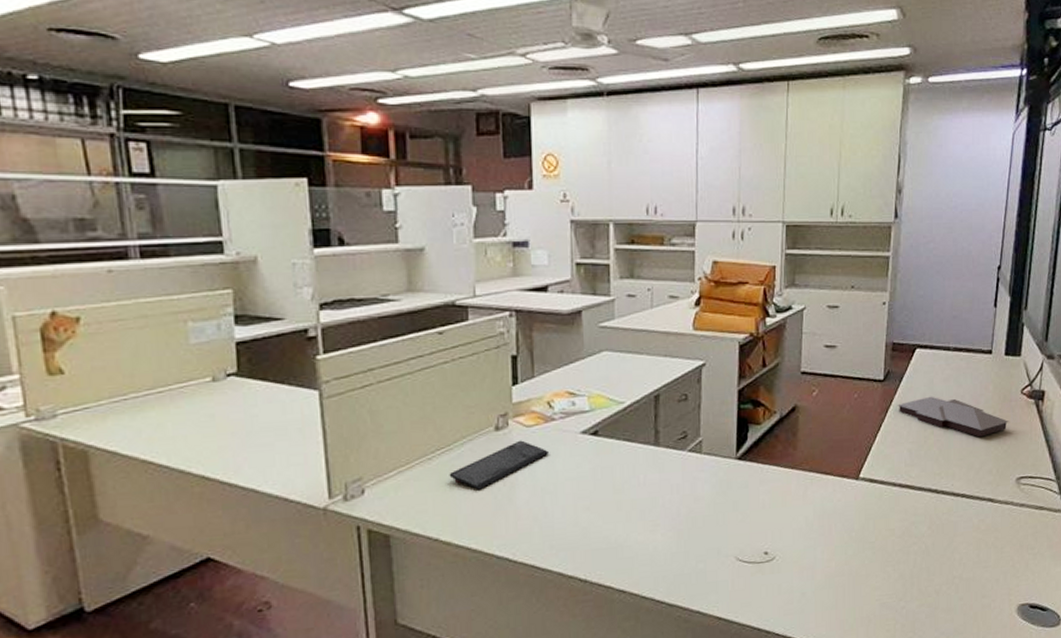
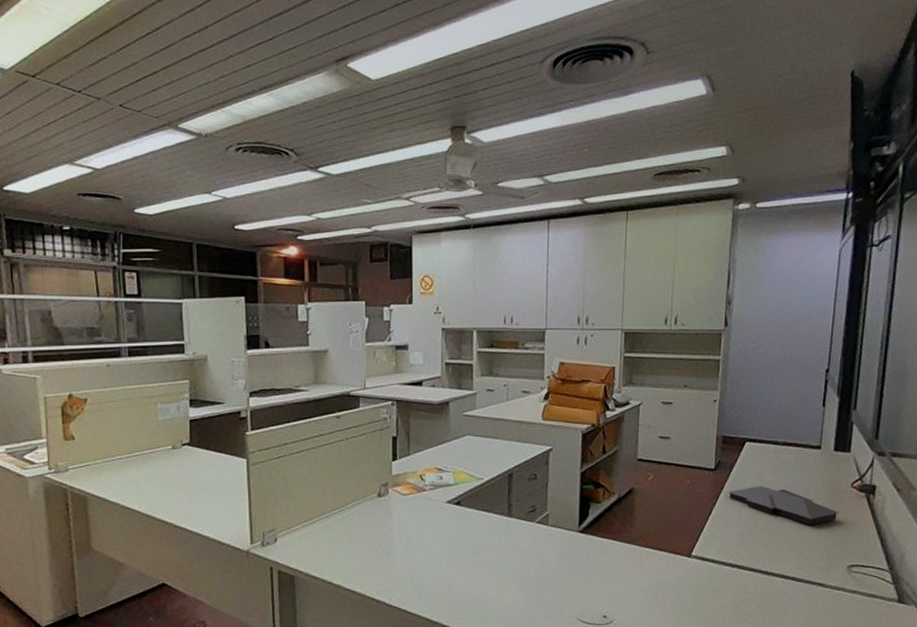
keyboard: present [449,440,550,490] -> none [341,506,421,545]

